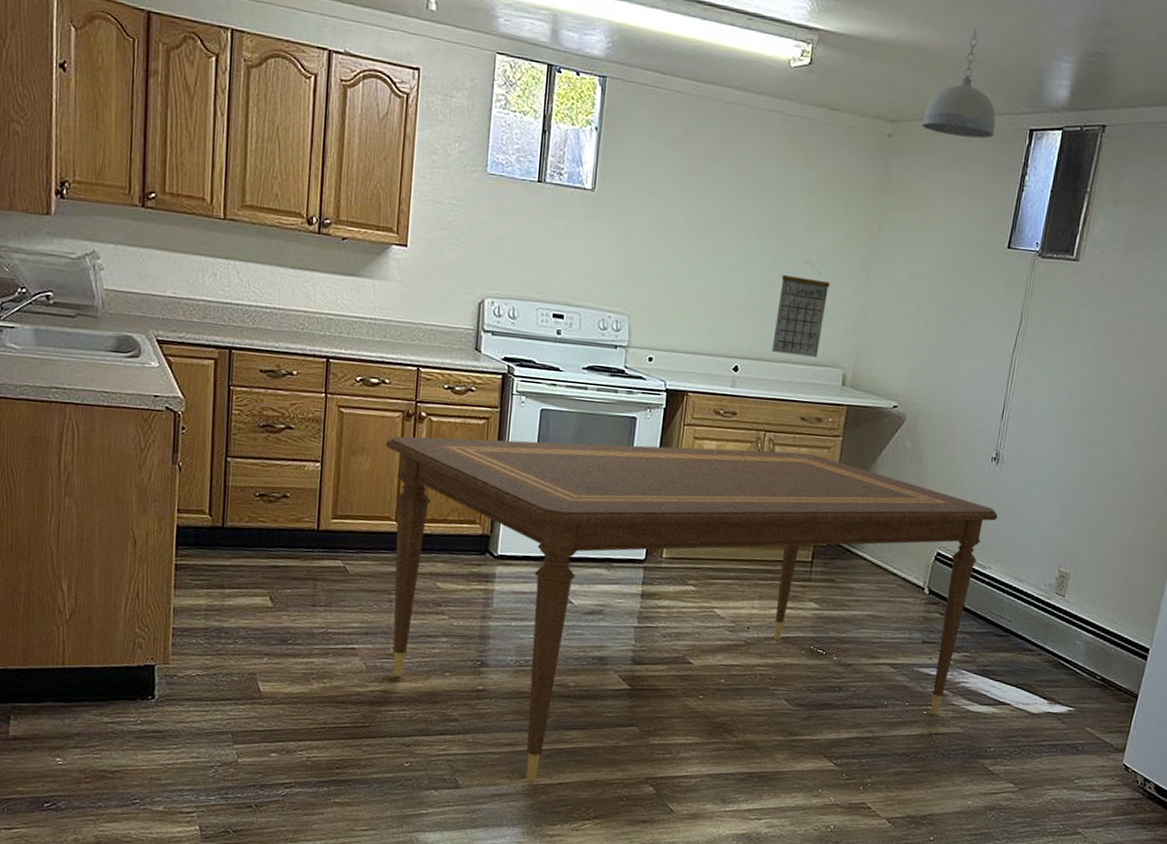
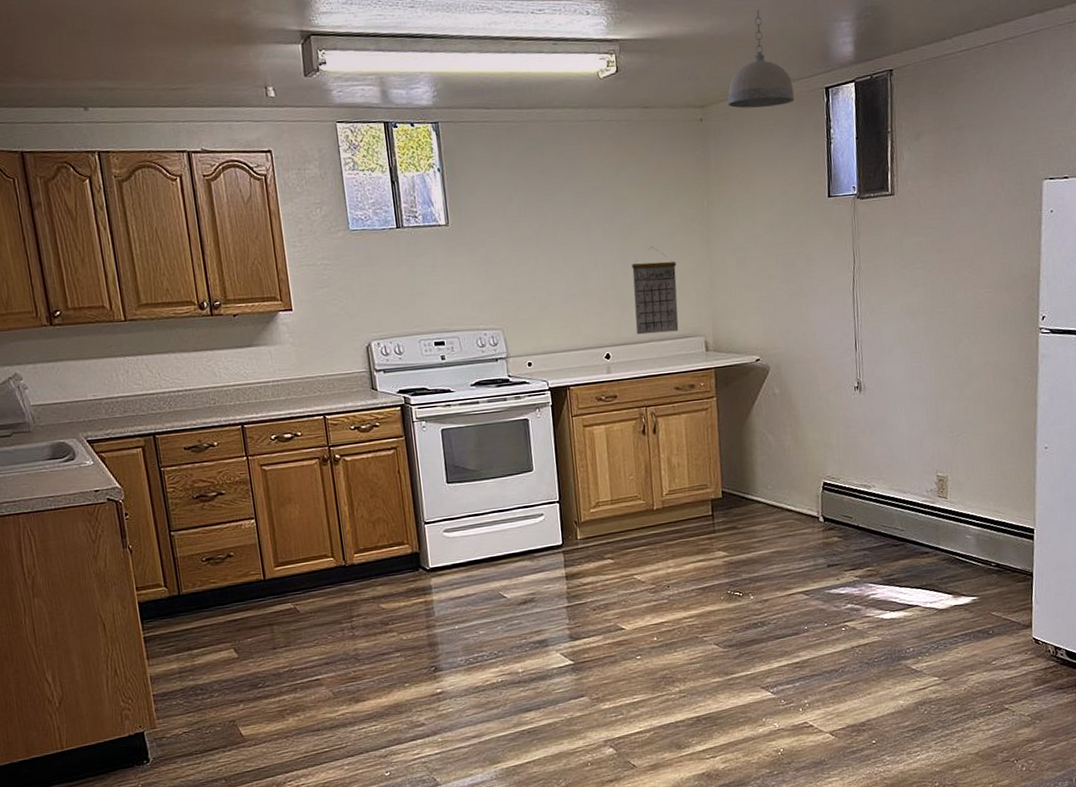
dining table: present [385,436,998,782] -> none [309,418,871,766]

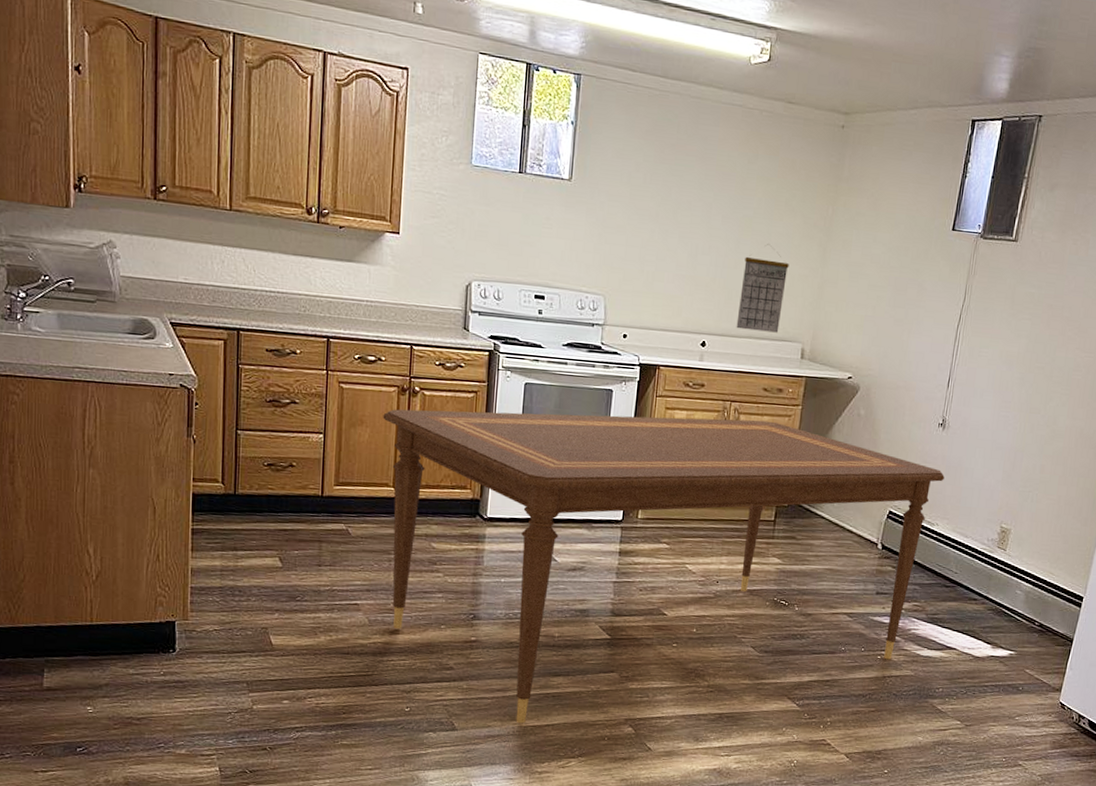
dining table: none [309,418,871,766] -> present [383,409,945,724]
pendant light: present [727,10,795,109] -> none [872,27,941,129]

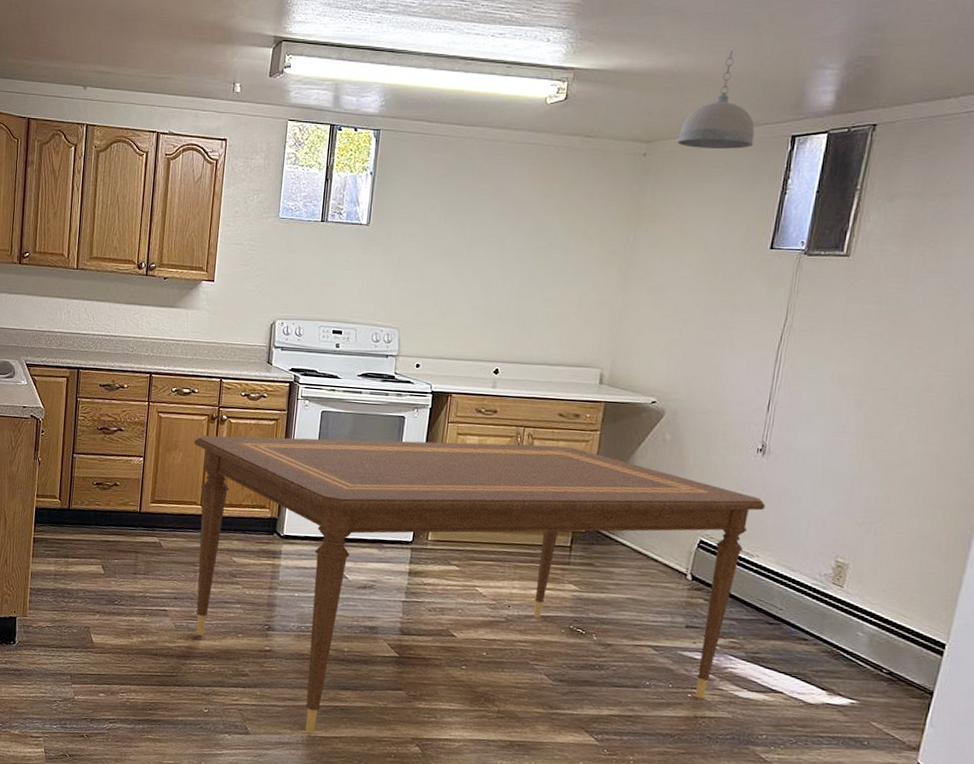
calendar: present [736,244,789,333] -> none [530,273,587,359]
pendant light: none [872,27,941,129] -> present [677,50,755,149]

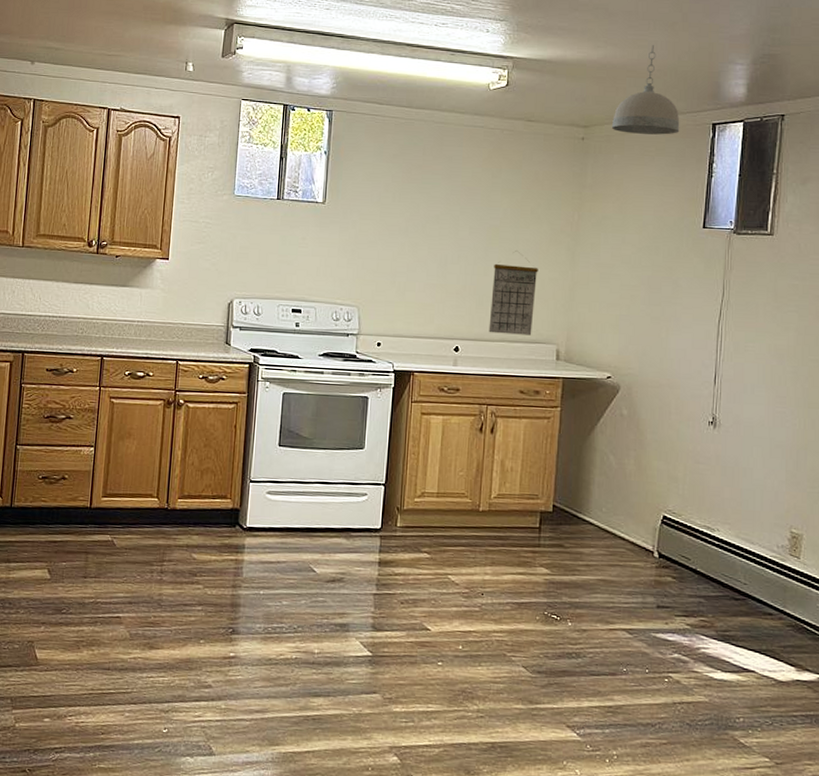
dining table: present [194,435,765,734] -> none [149,421,721,750]
calendar: none [530,273,587,359] -> present [488,251,538,336]

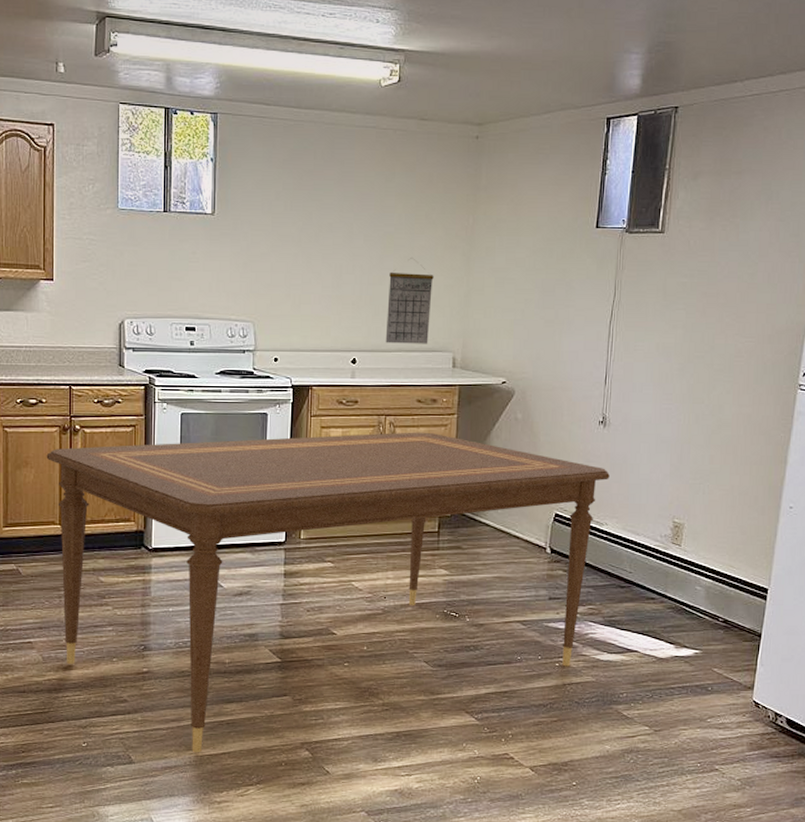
dining table: none [149,421,721,750] -> present [46,432,610,753]
pendant light: present [611,45,680,135] -> none [505,34,575,131]

